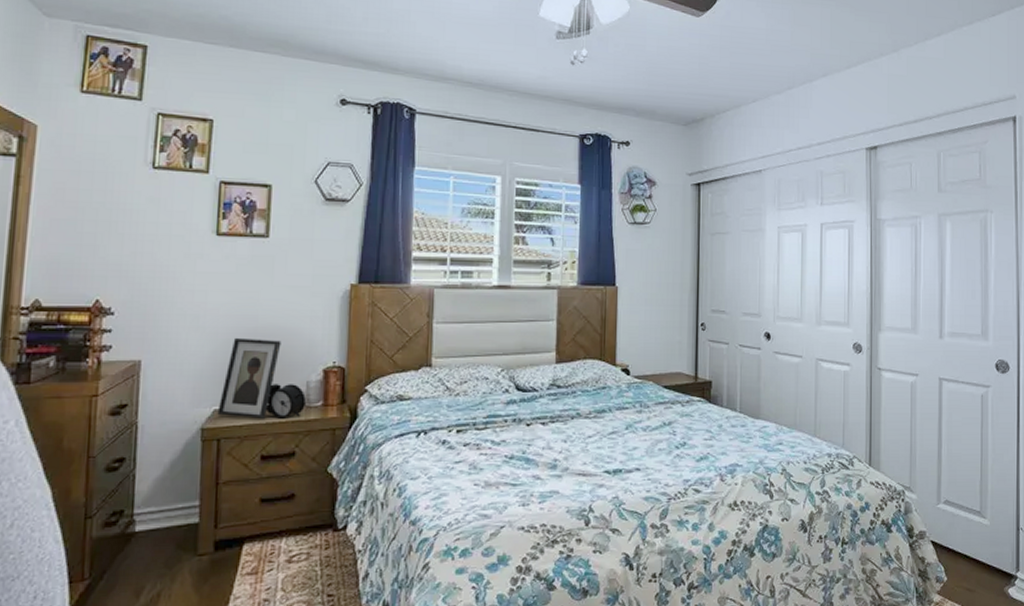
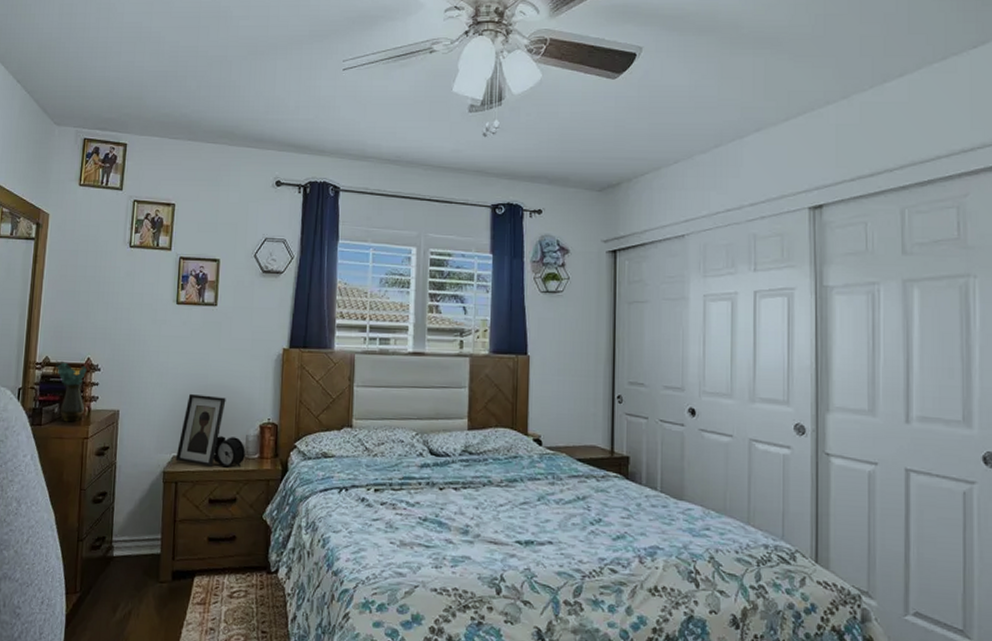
vase: none [50,304,95,378] -> present [55,360,87,422]

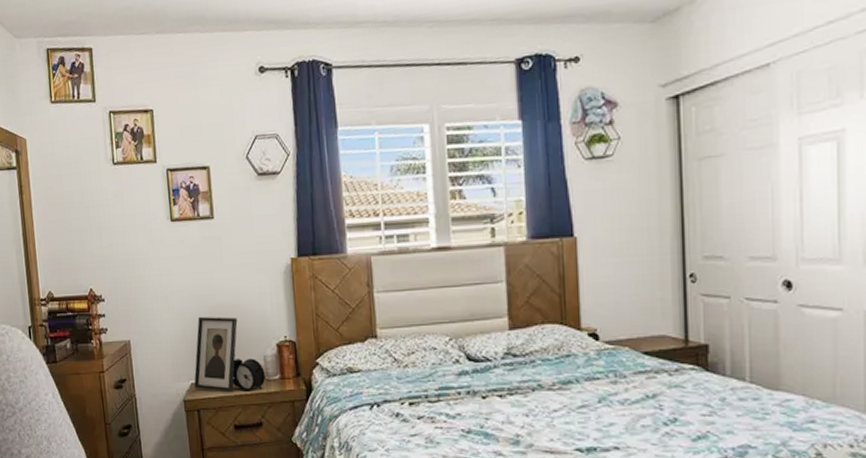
vase: present [55,360,87,422] -> none [59,294,96,357]

